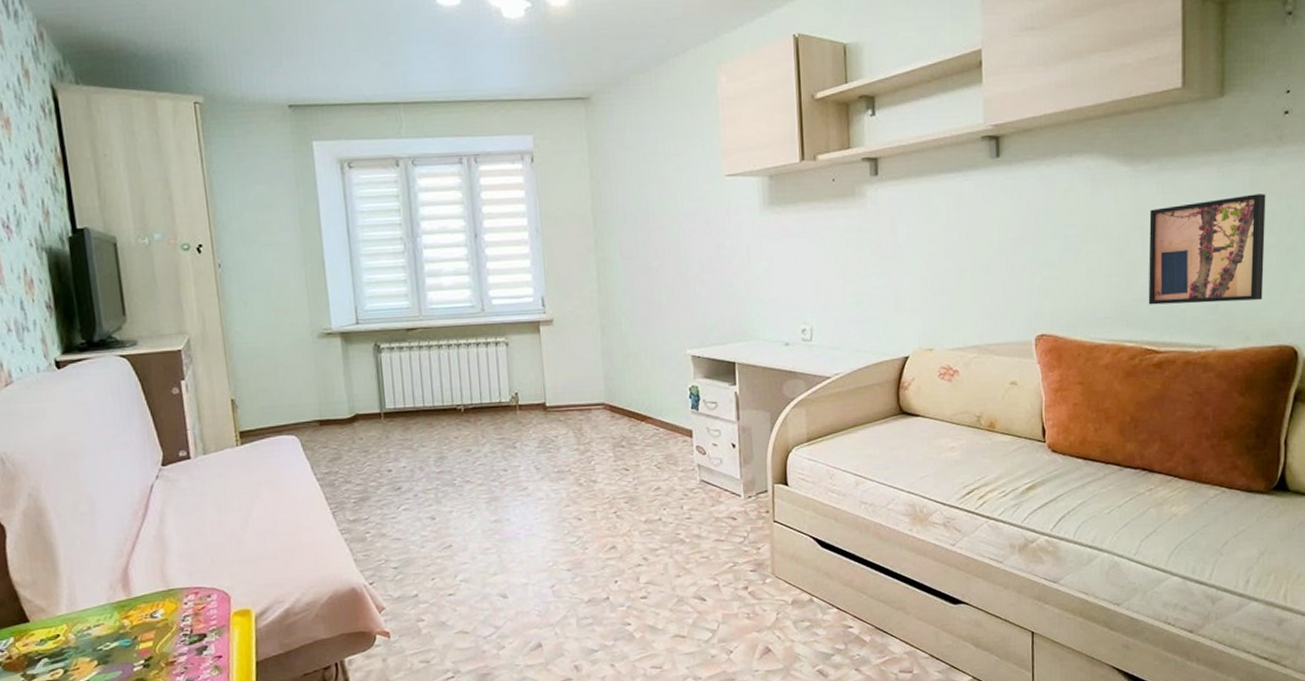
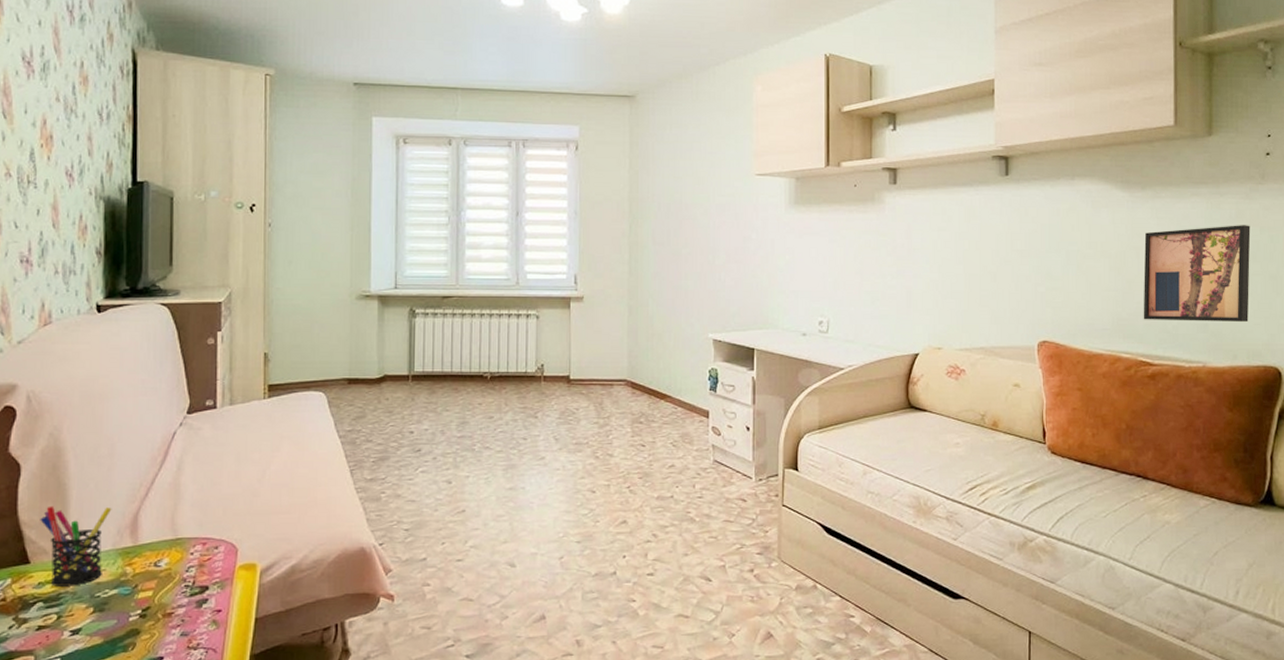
pen holder: none [32,563,101,643] -> present [40,506,112,587]

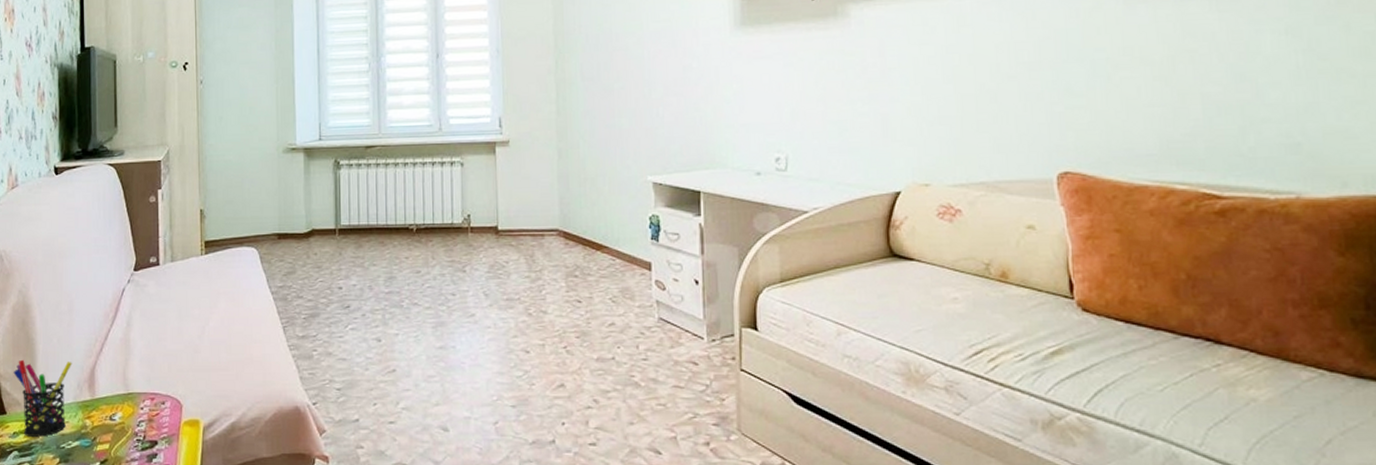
wall art: present [1143,225,1251,322] -> none [1201,11,1363,141]

